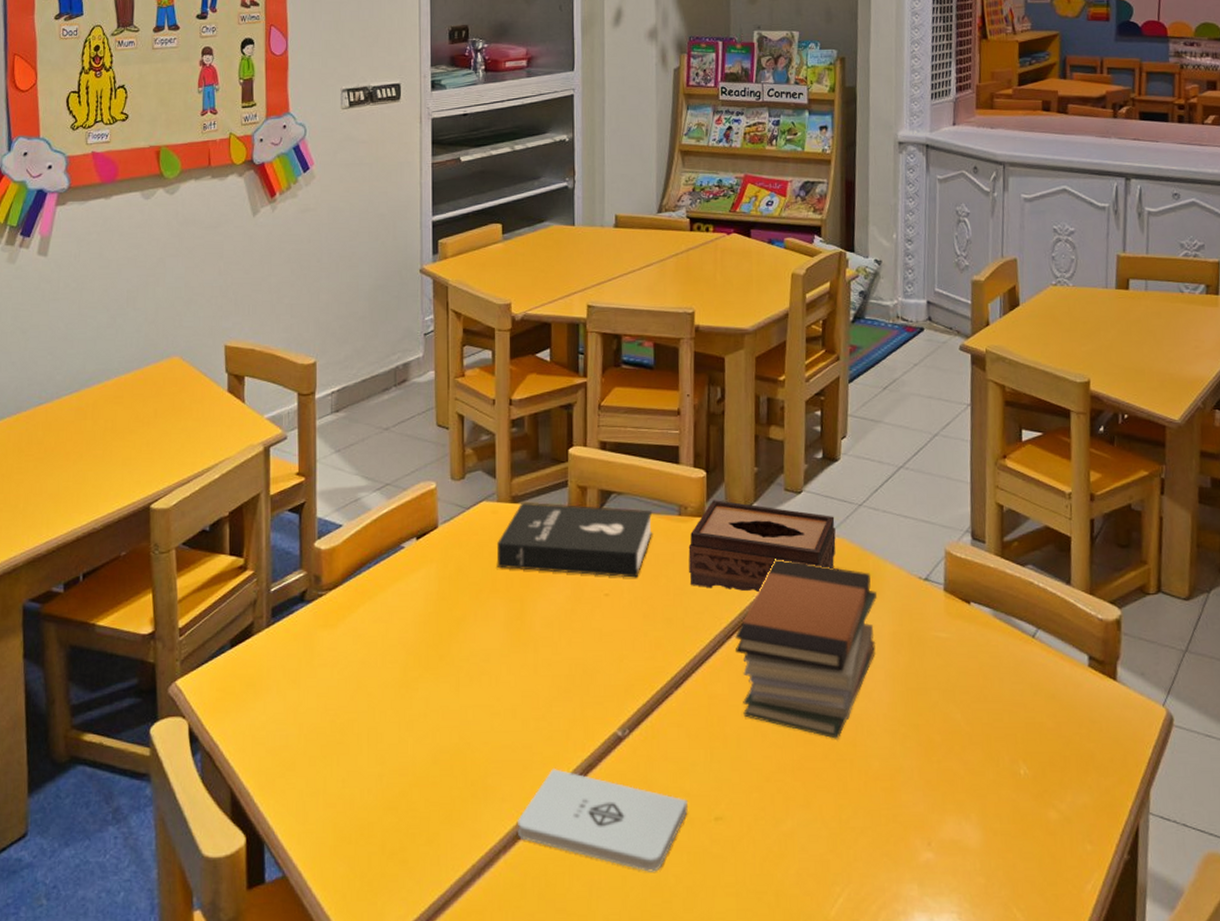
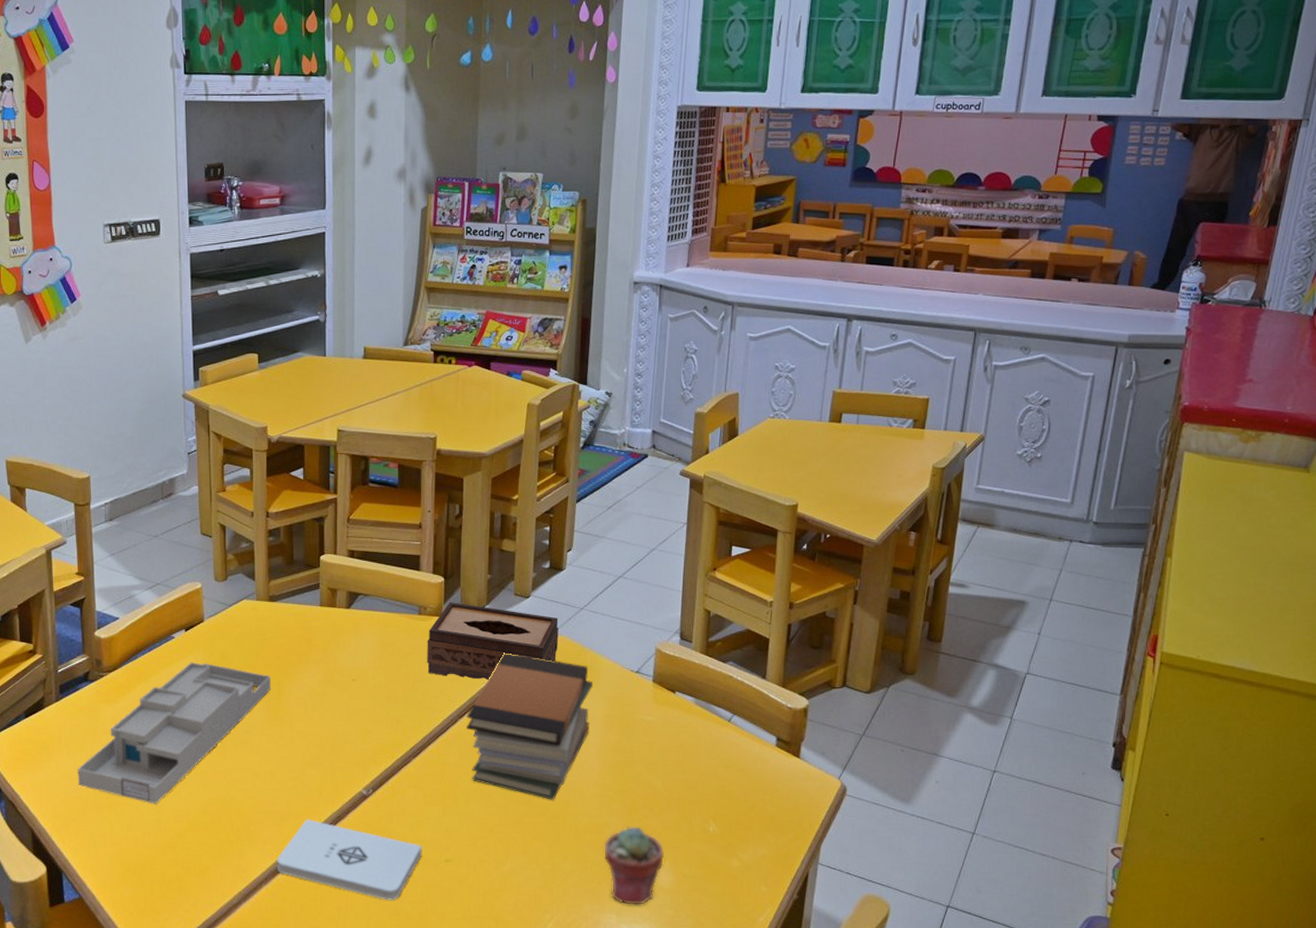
desk organizer: none [287,577,512,753] -> present [77,662,271,804]
booklet: present [496,502,653,578] -> none [256,601,396,666]
potted succulent: none [899,770,971,873] -> present [604,826,665,906]

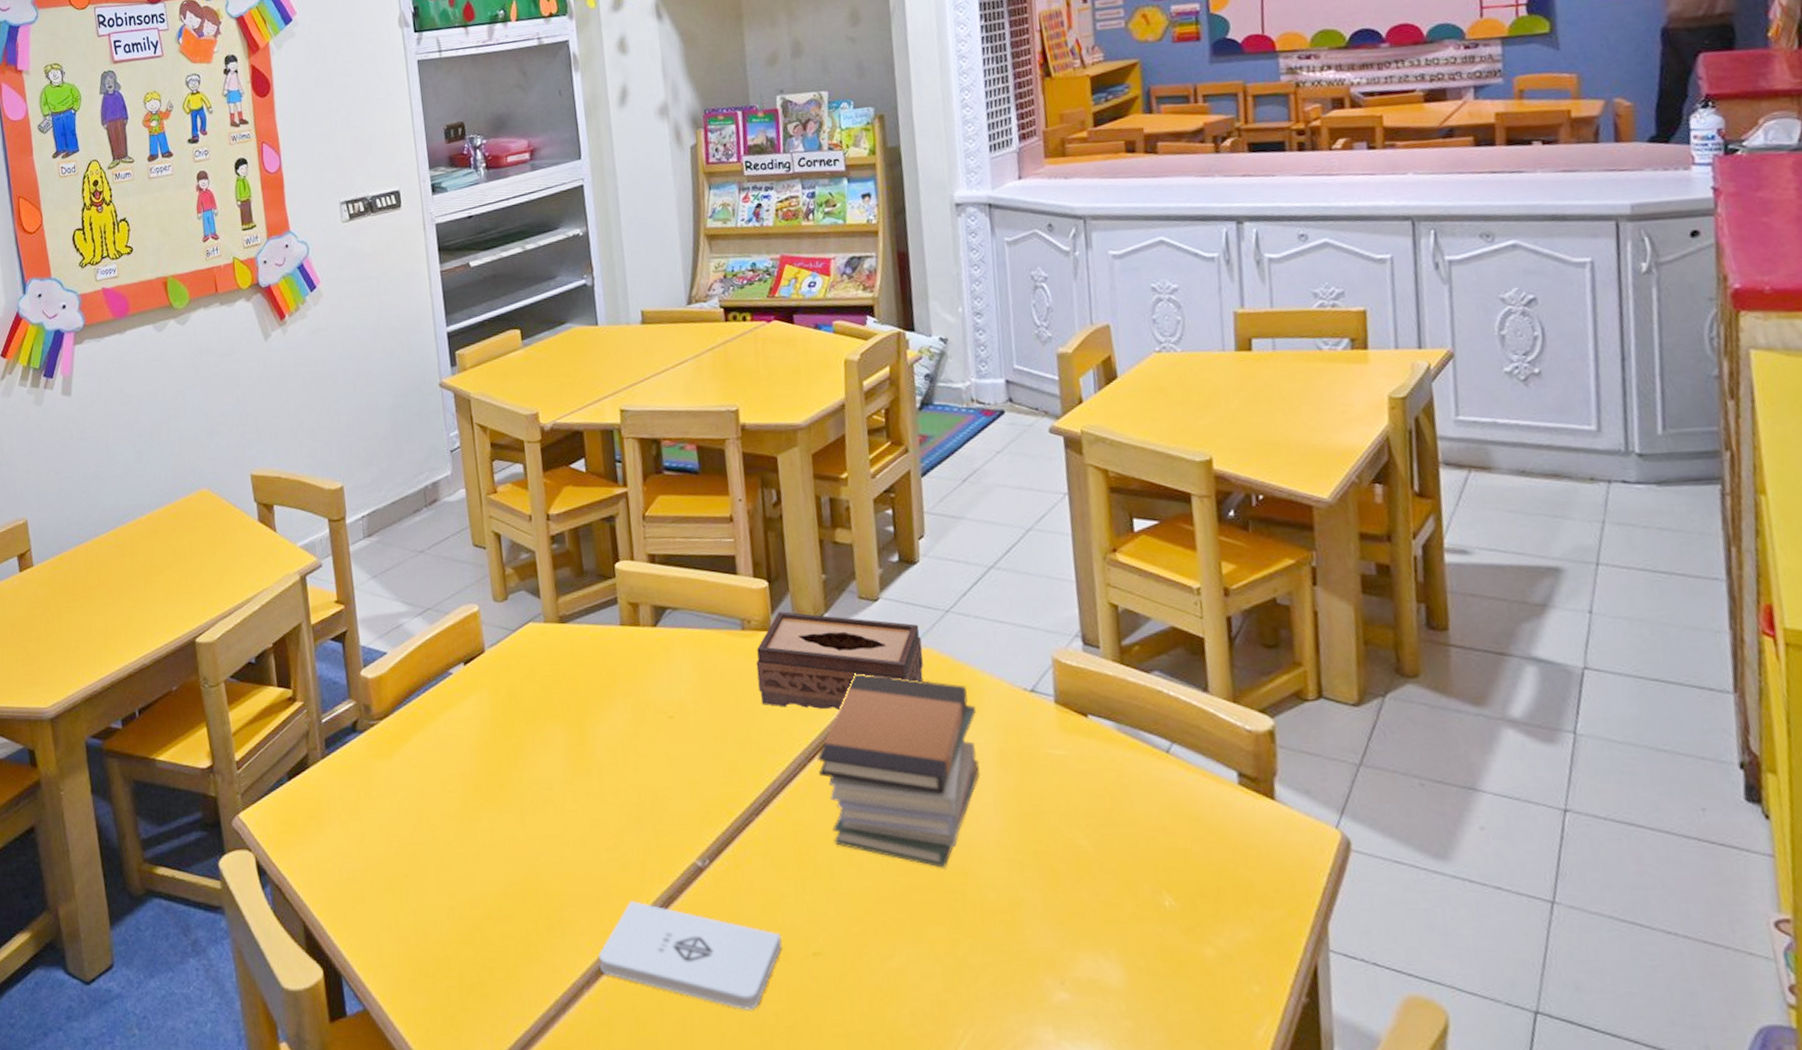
desk organizer: present [77,662,271,804] -> none [351,703,571,886]
potted succulent: present [604,826,665,906] -> none [1021,902,1108,1015]

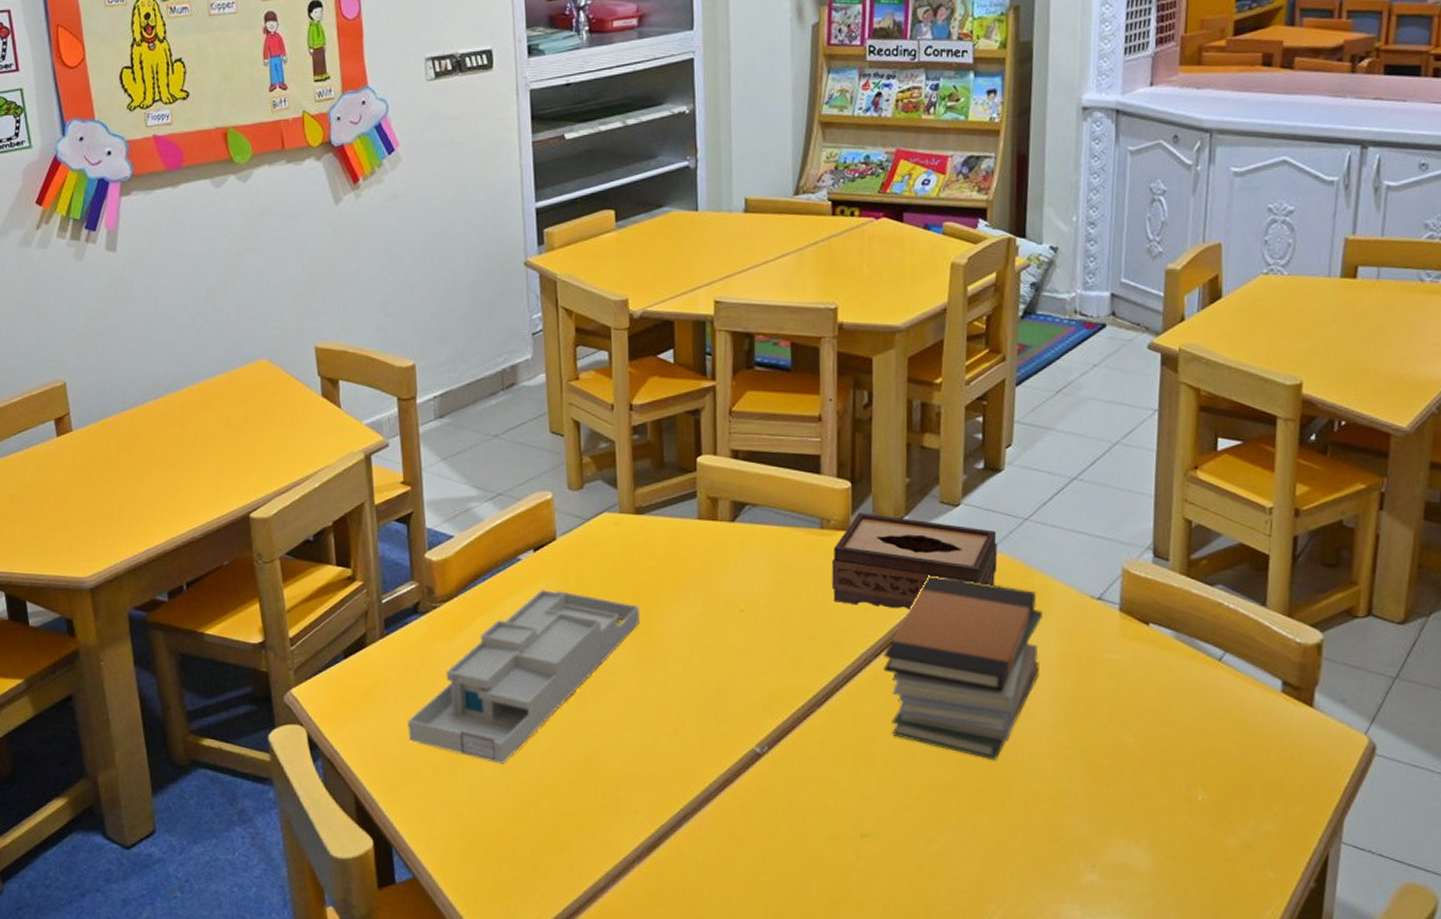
desk organizer: none [351,703,571,886] -> present [407,590,640,764]
notepad: present [599,901,783,1010] -> none [651,783,833,885]

